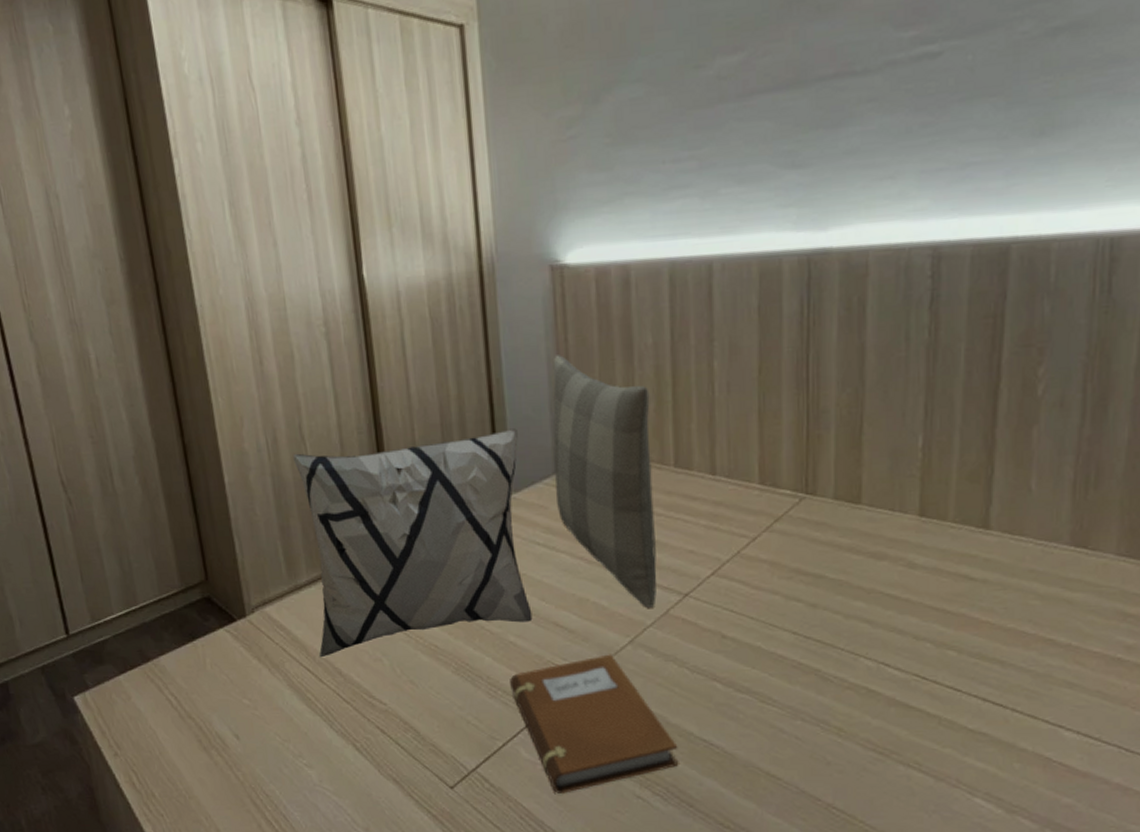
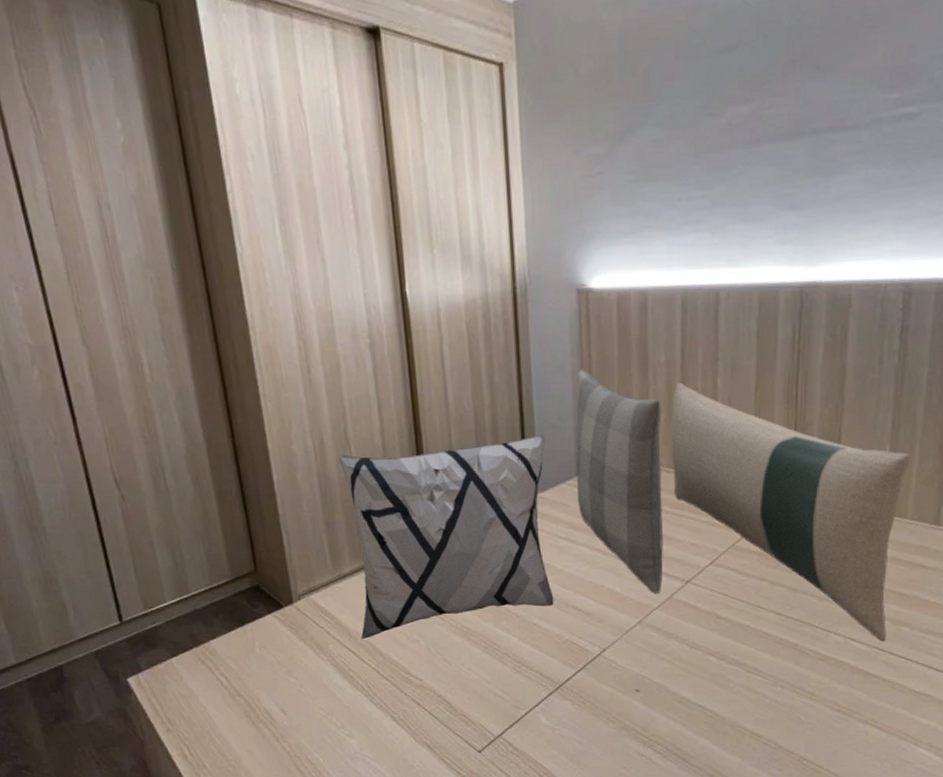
notebook: present [510,654,678,793] -> none [533,633,677,754]
pillow: none [661,366,949,666] -> present [670,382,910,640]

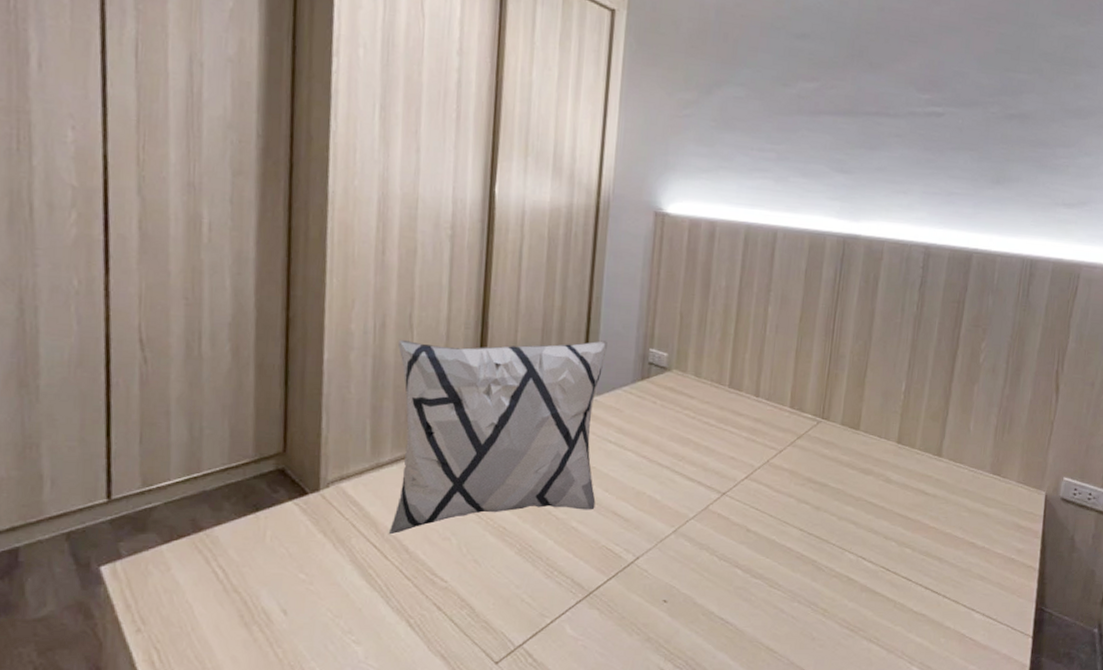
pillow: present [576,370,663,593] -> none [631,284,718,503]
pillow: present [670,382,910,640] -> none [719,306,921,560]

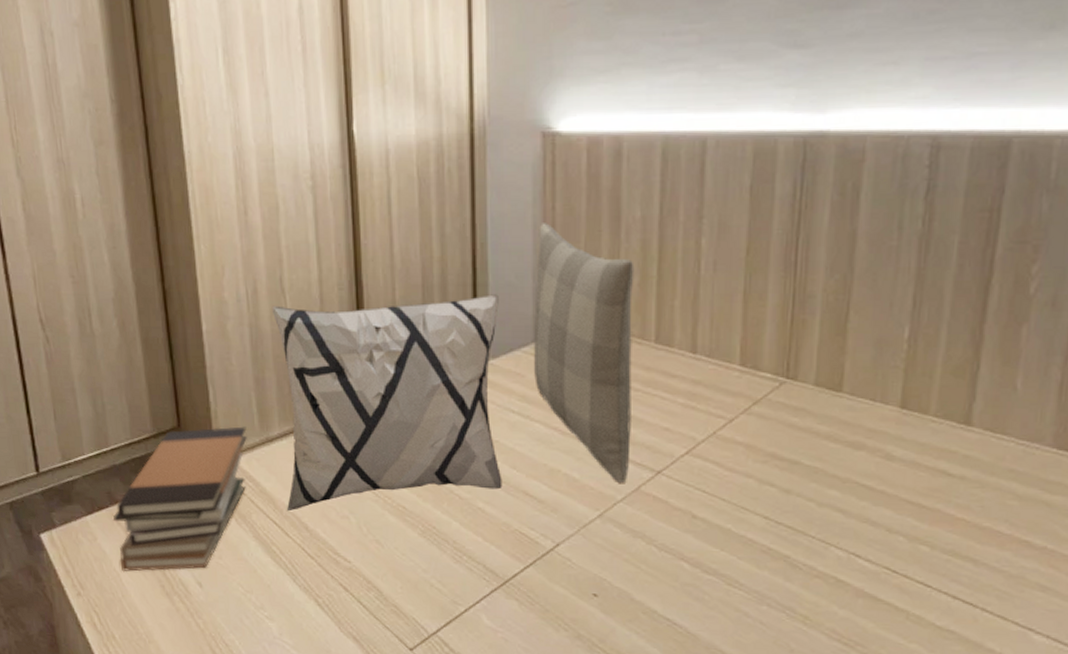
book stack: none [193,452,357,604] -> present [112,426,247,572]
pillow: none [631,284,718,503] -> present [534,223,635,483]

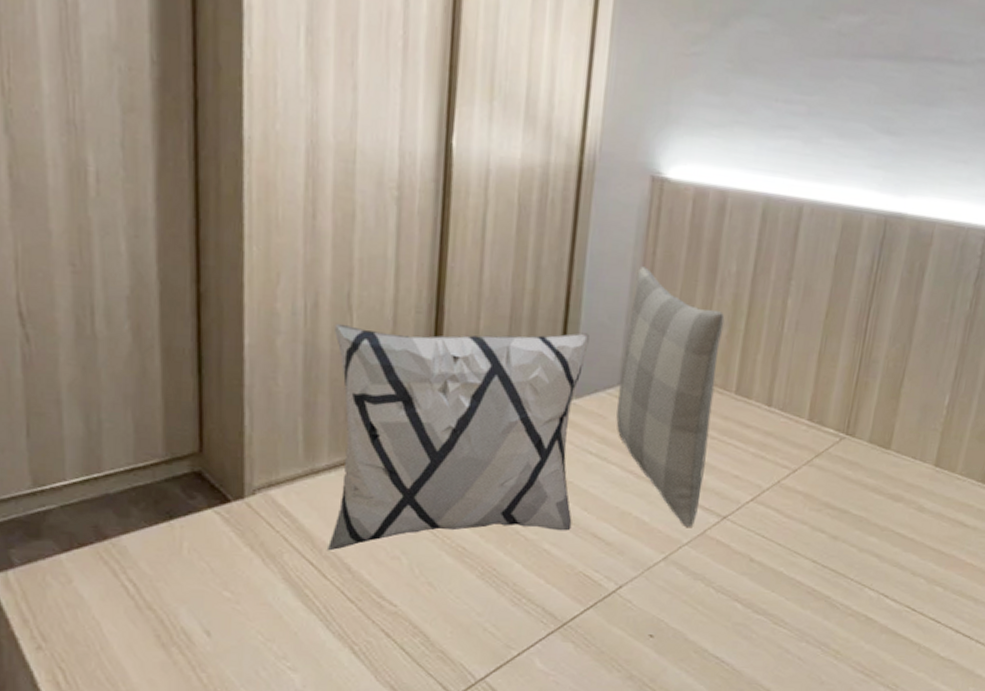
book stack: present [112,426,247,572] -> none [97,455,288,621]

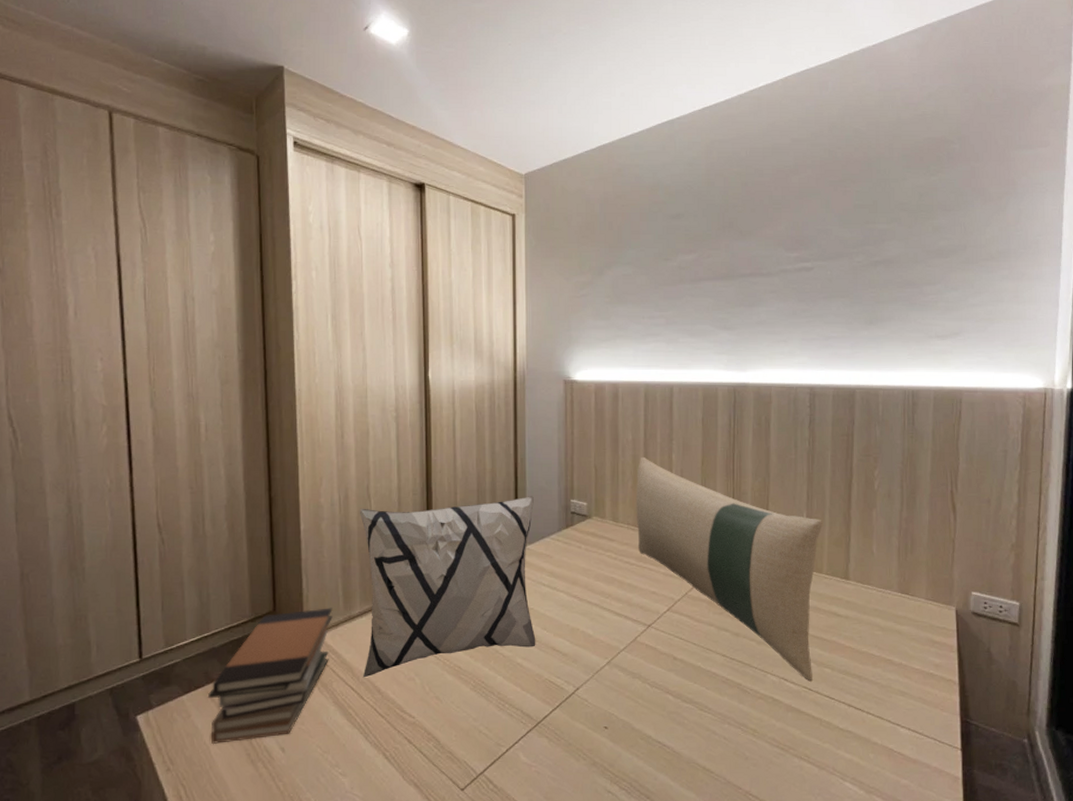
book stack: none [97,455,288,621] -> present [207,607,333,745]
pillow: present [616,266,725,527] -> none [559,444,629,636]
pillow: none [723,297,968,599] -> present [636,456,823,681]

